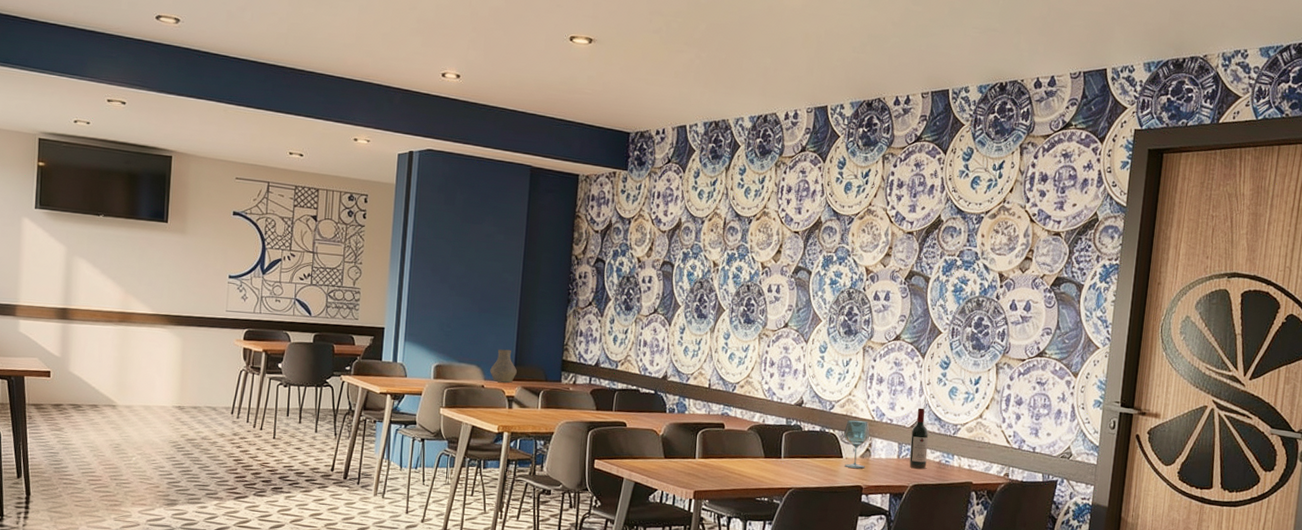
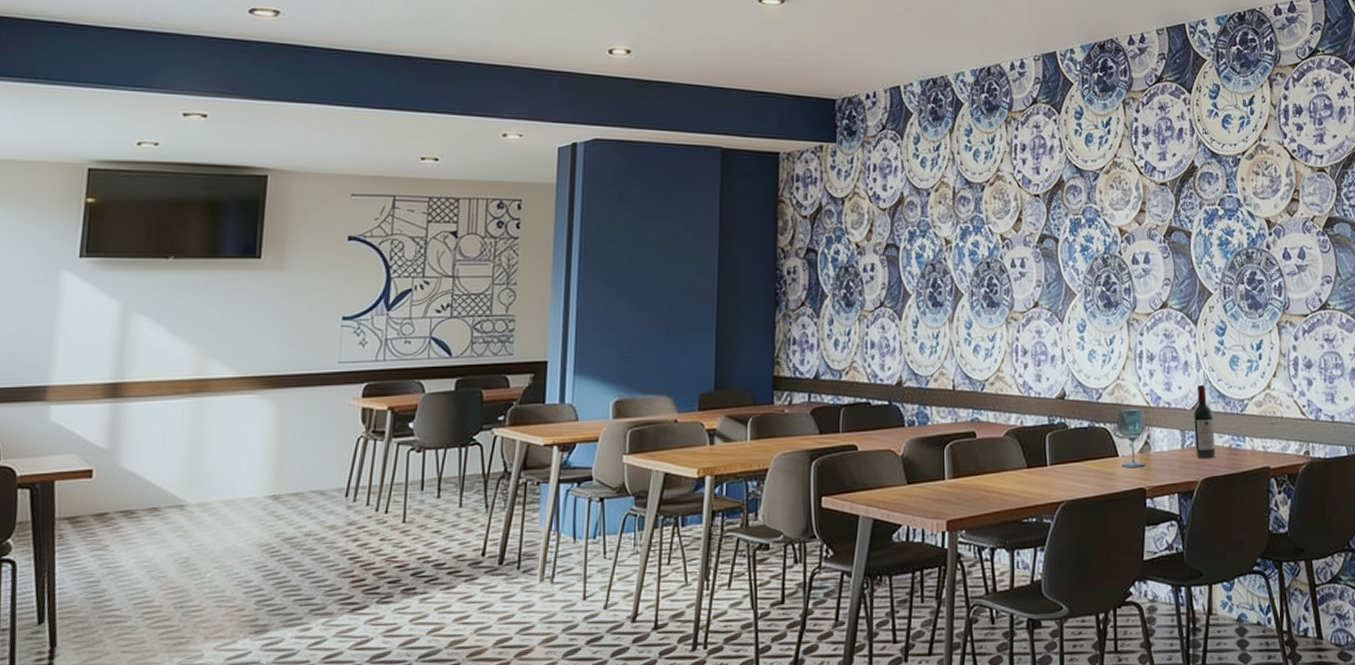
vase: present [490,349,517,383] -> none [684,371,718,414]

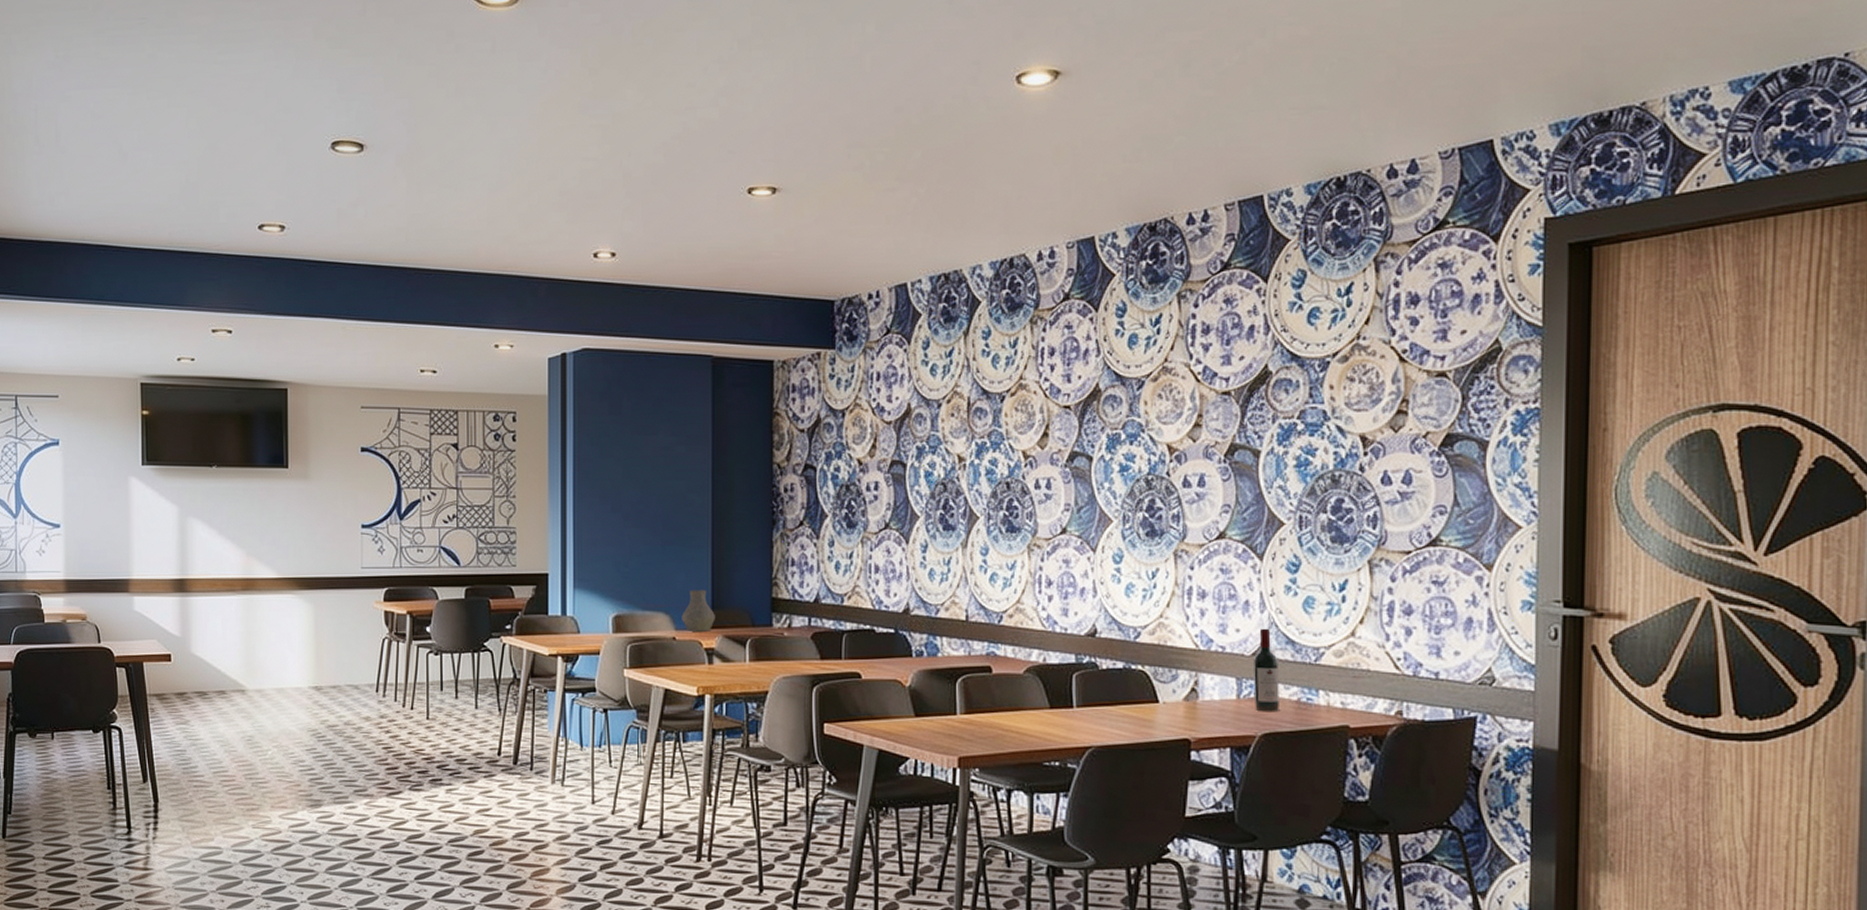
vase: none [684,371,718,414] -> present [682,590,715,633]
wine glass: present [1116,408,1147,467] -> none [1156,650,1195,716]

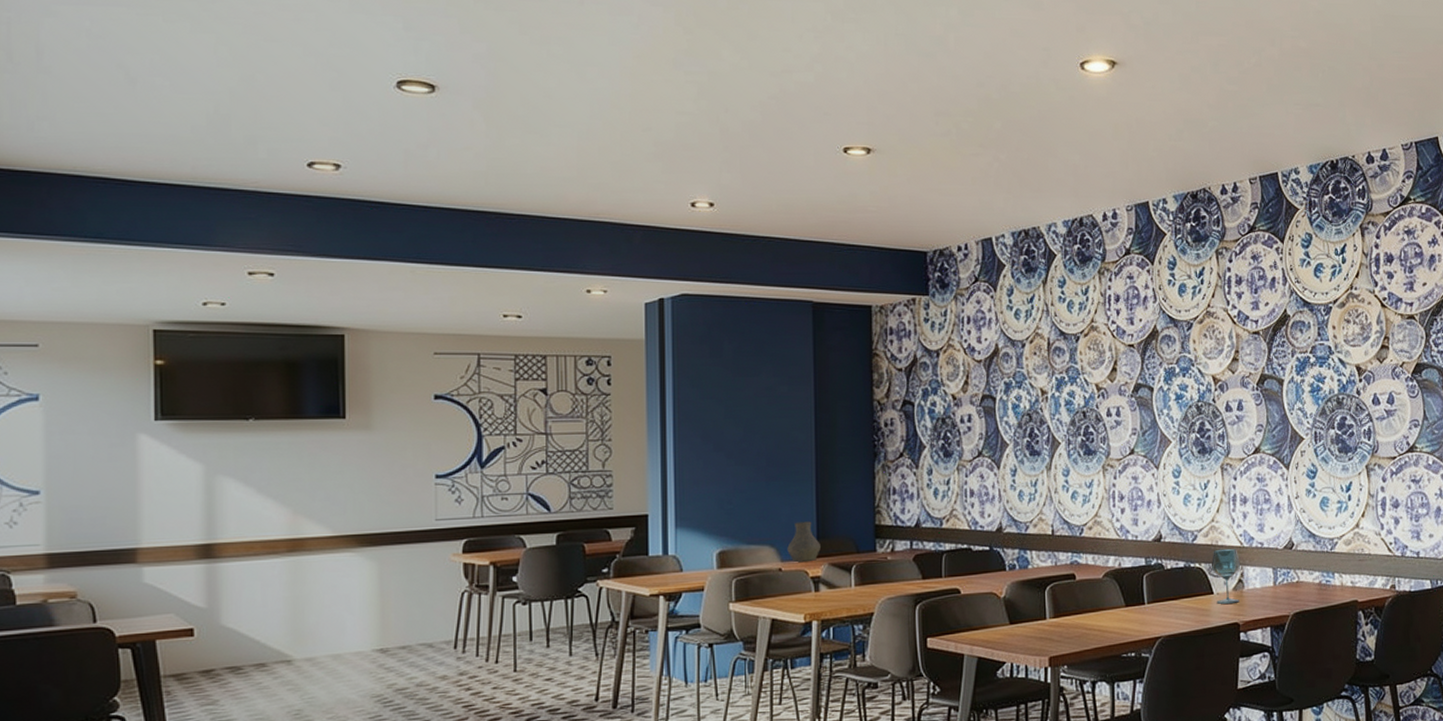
wine glass: none [1156,650,1195,716] -> present [1211,548,1241,604]
wine bottle: present [1254,628,1280,712] -> none [1285,525,1306,595]

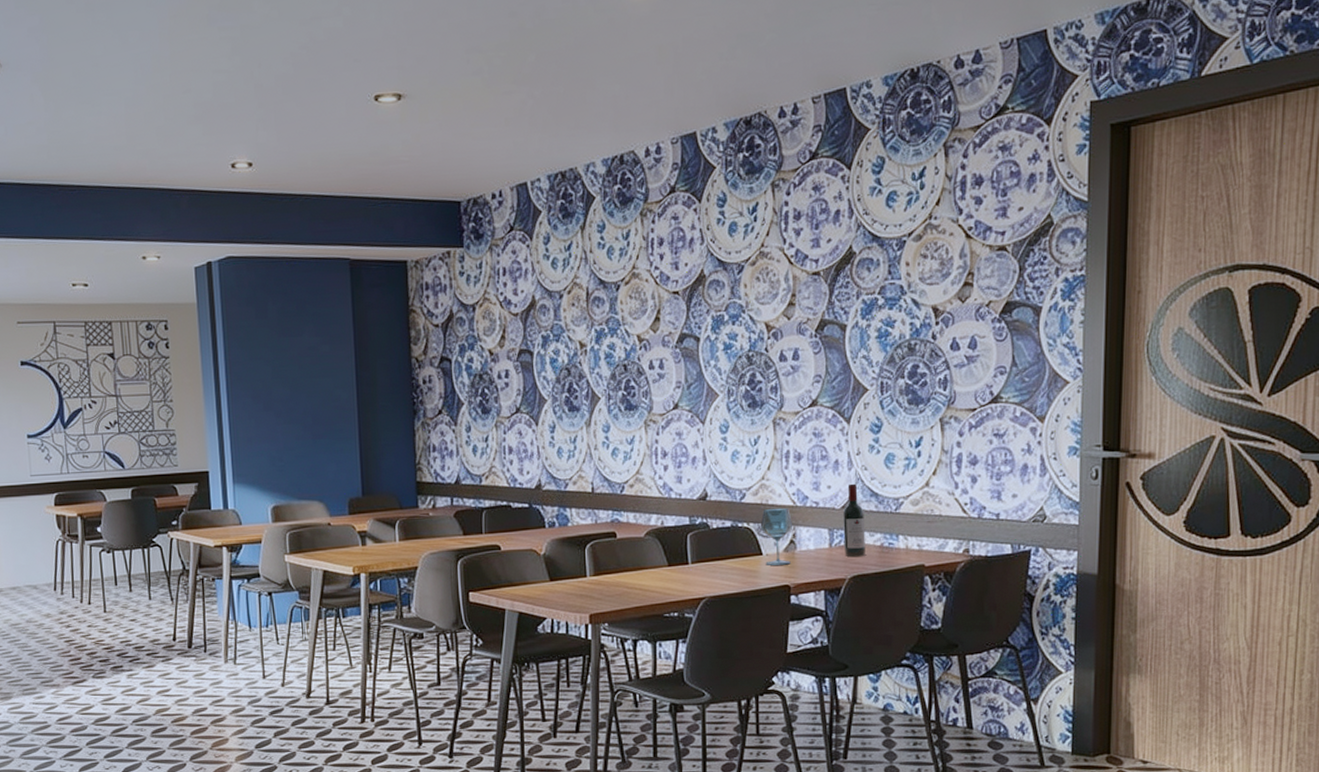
vase: present [787,521,821,563] -> none [335,478,366,518]
wine bottle: none [1285,525,1306,595] -> present [843,483,865,558]

